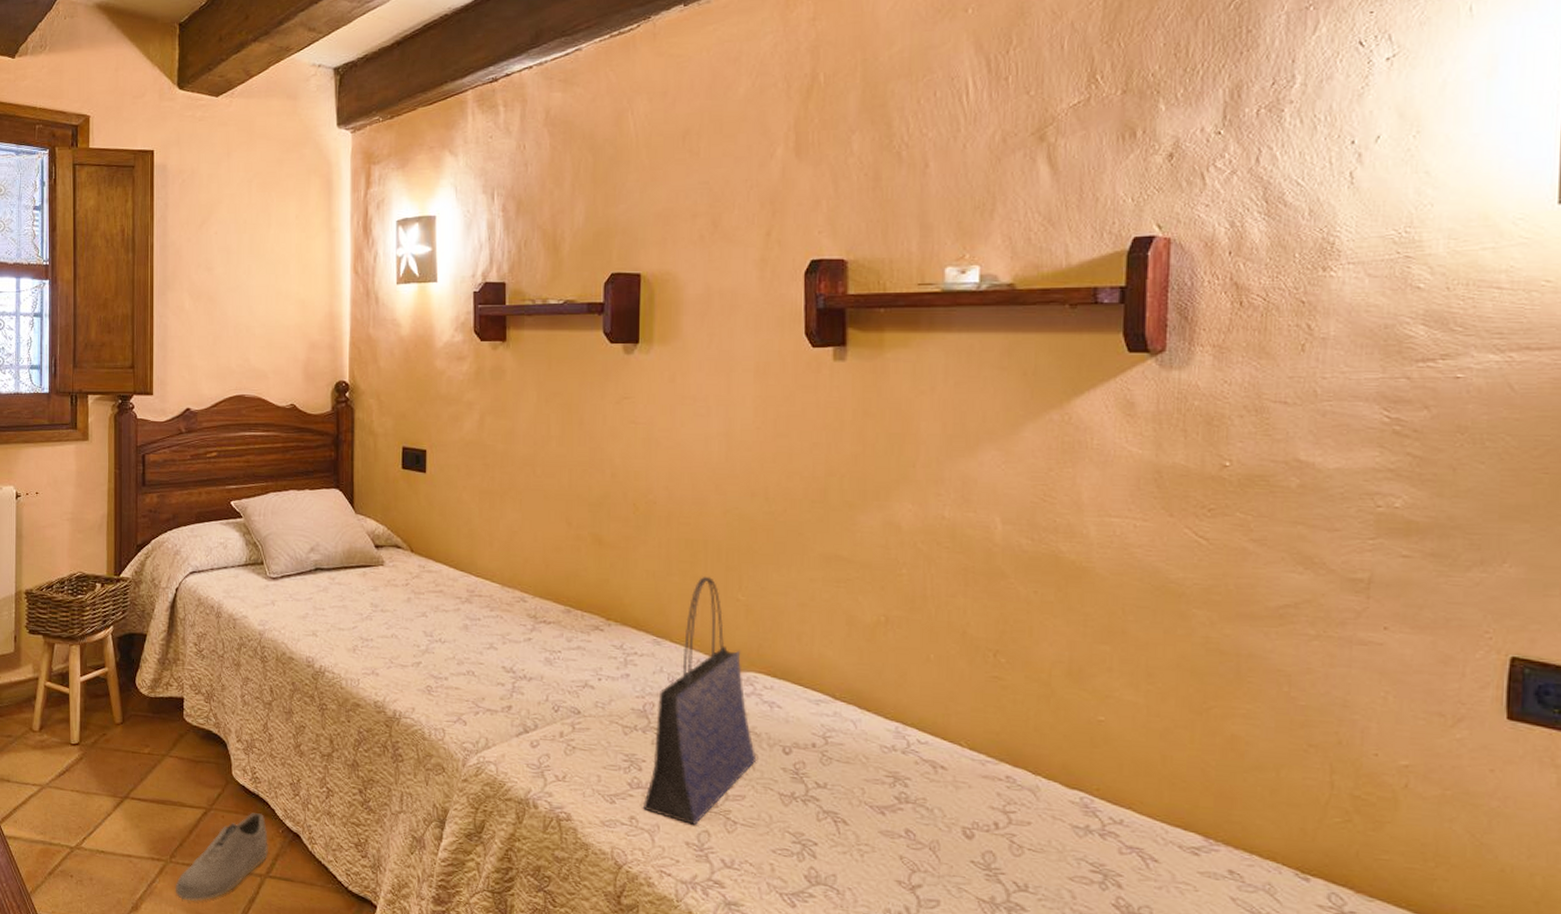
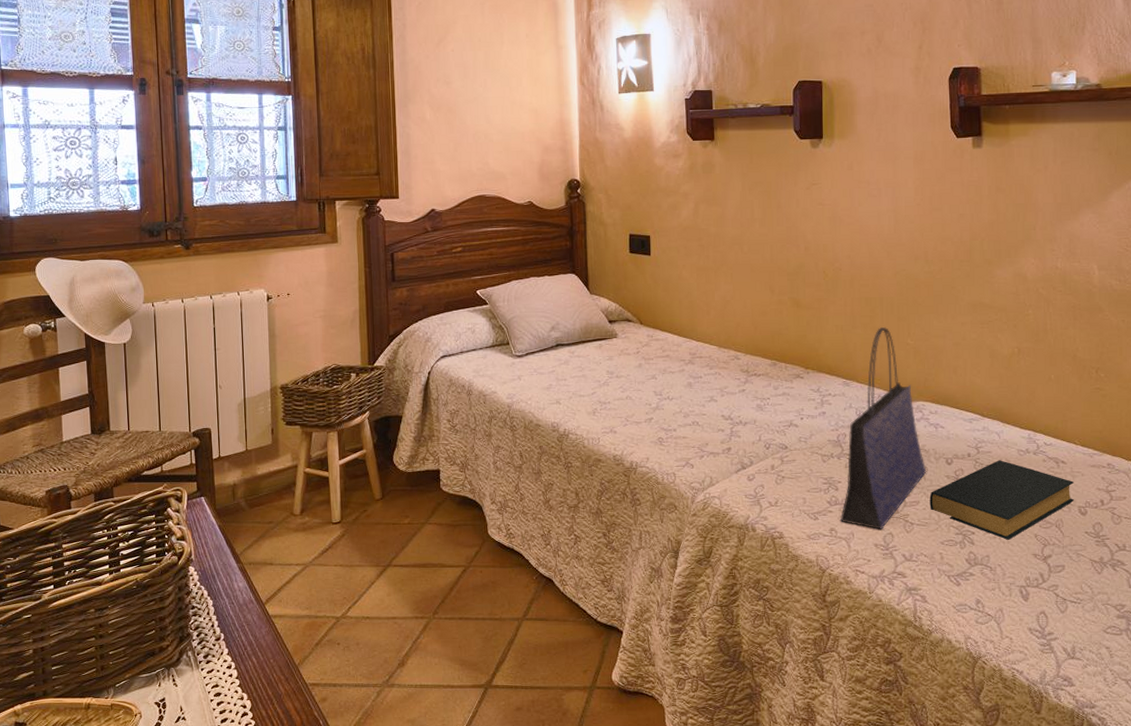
shoe: present [175,813,269,901] -> none [439,565,525,650]
hardback book: none [759,755,958,858] -> present [929,460,1075,540]

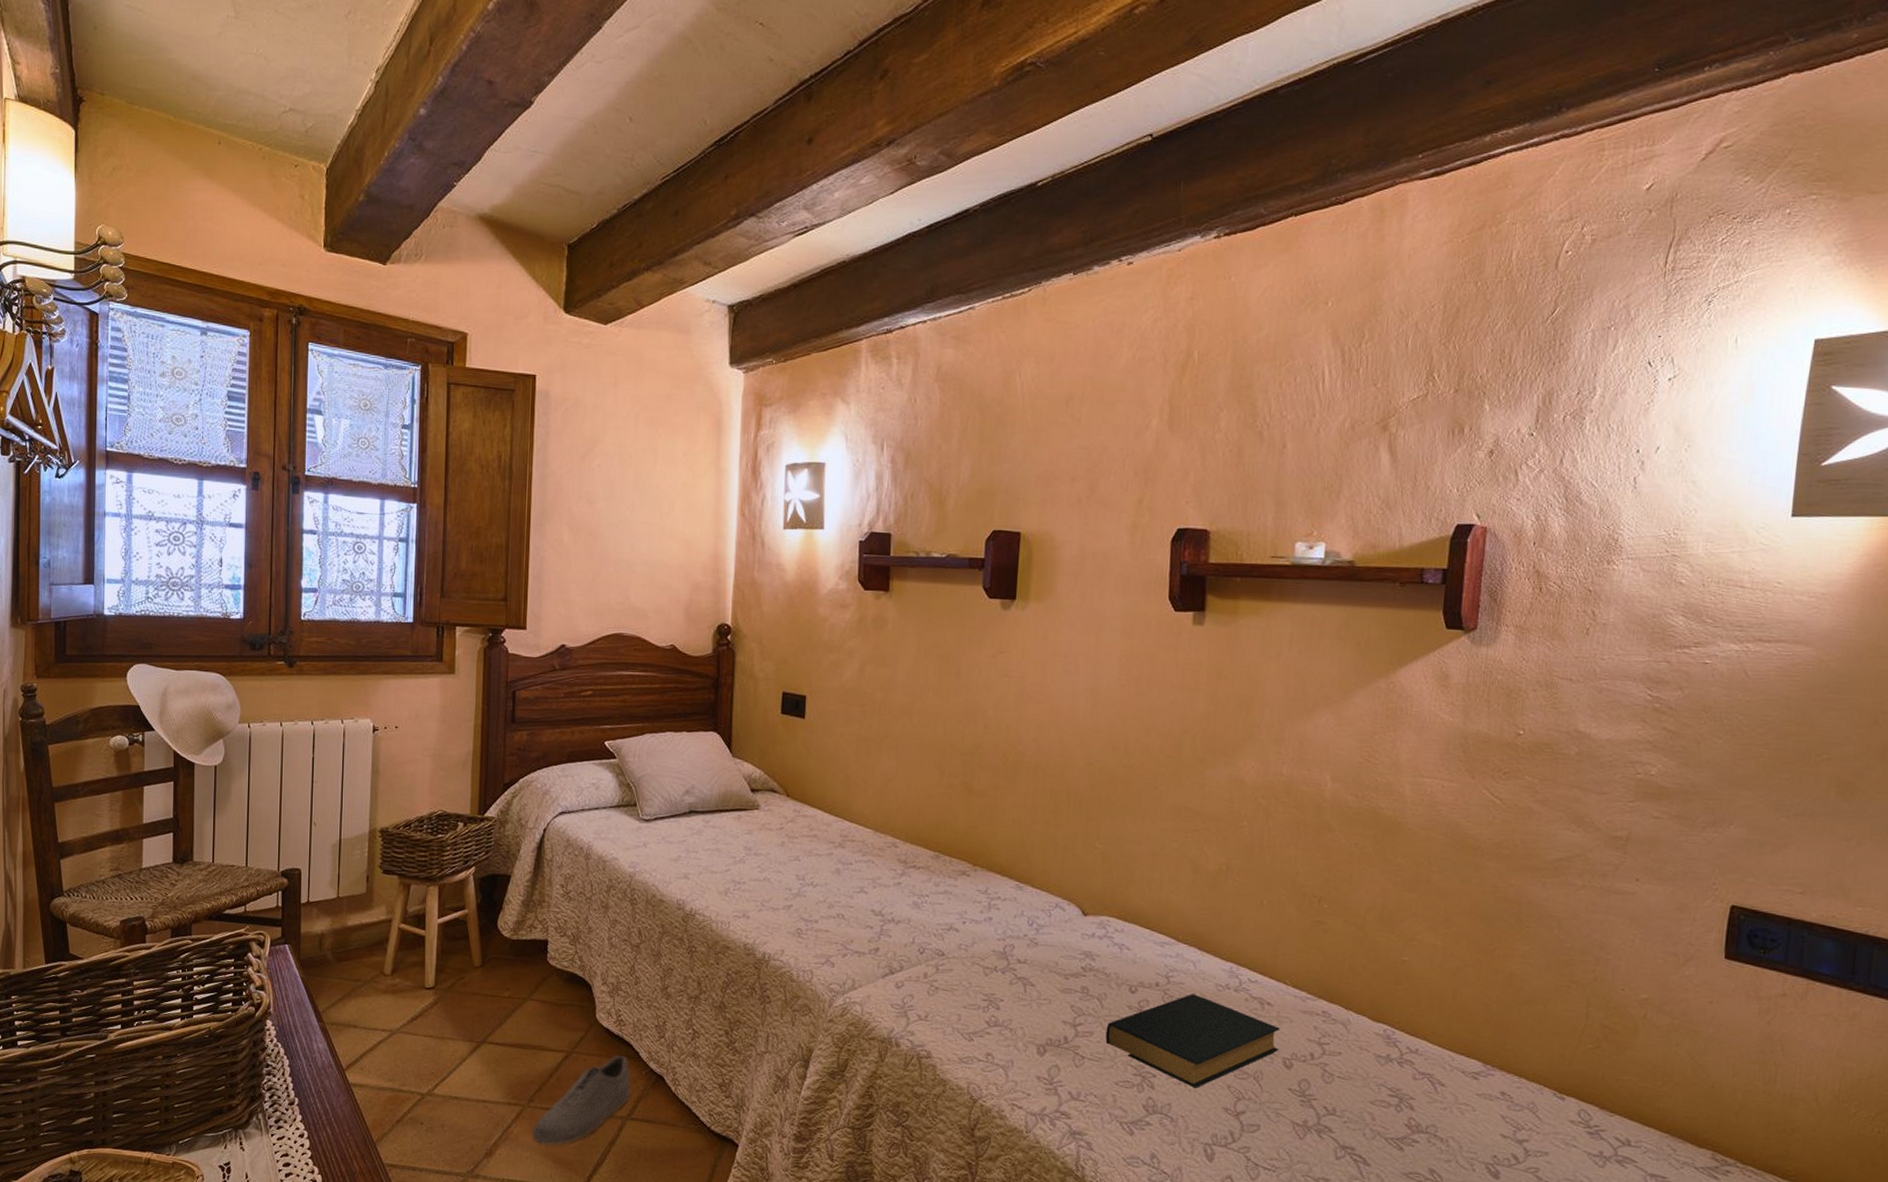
shoe: none [439,565,525,650] -> present [532,1055,632,1145]
tote bag: present [839,326,927,529] -> none [998,824,1106,1060]

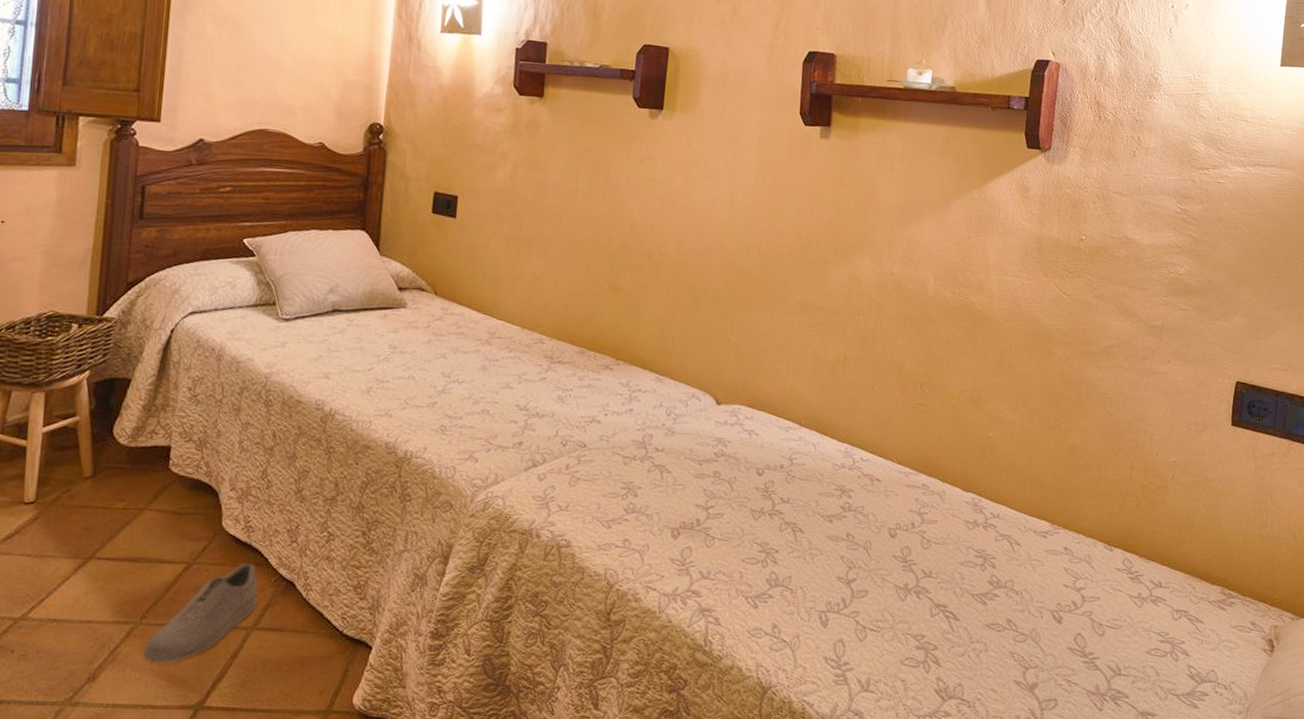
hardback book: present [1105,994,1281,1088] -> none [734,474,888,561]

